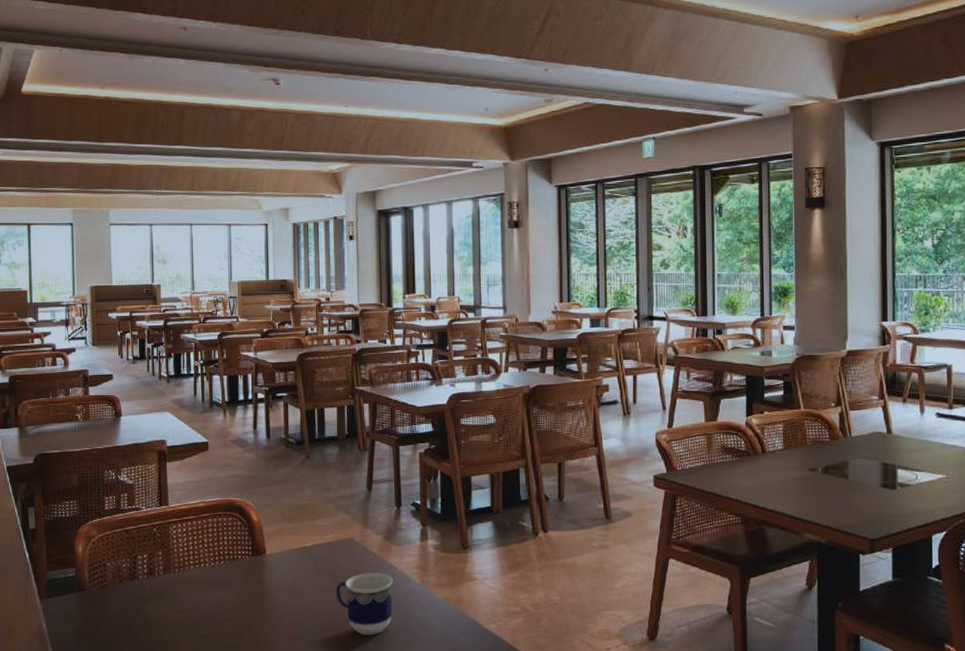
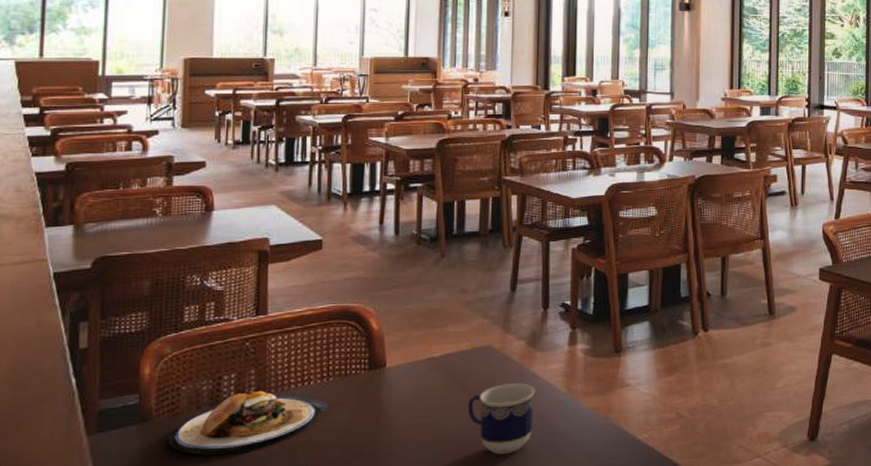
plate: none [100,569,222,622] -> present [168,390,330,456]

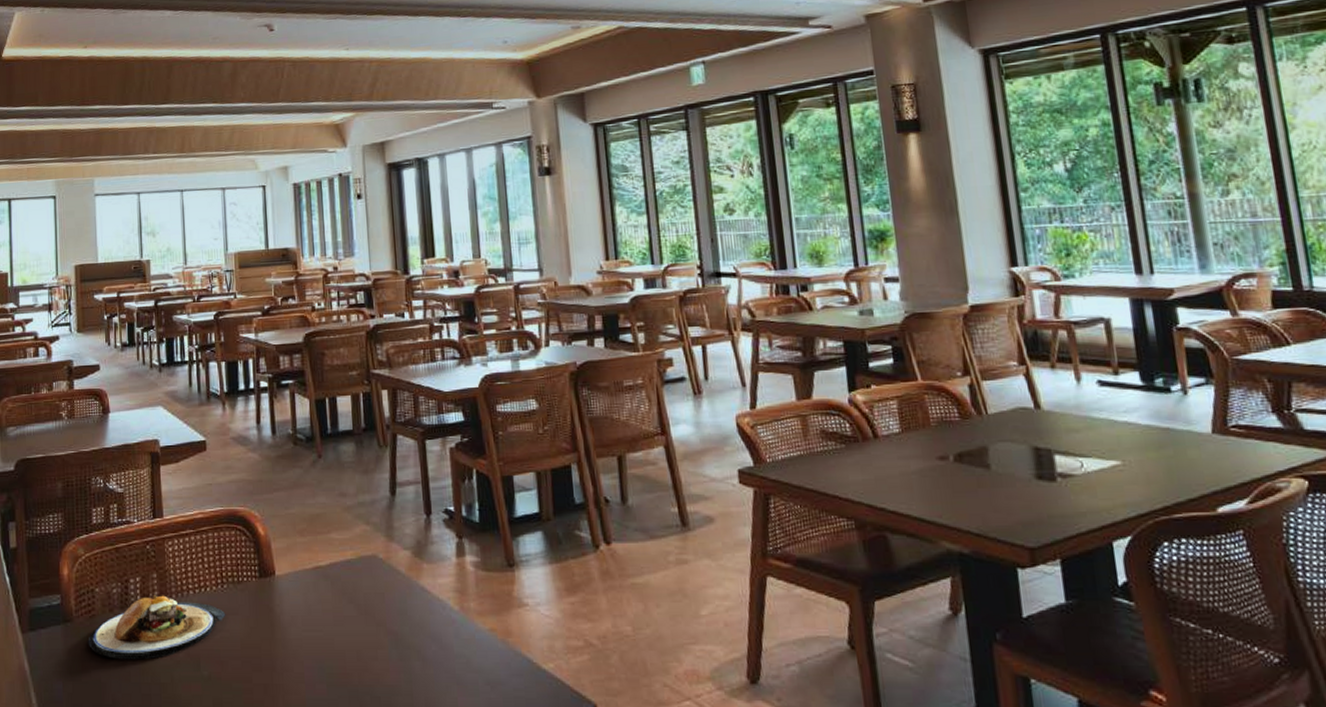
cup: present [467,383,535,455] -> none [358,598,428,678]

